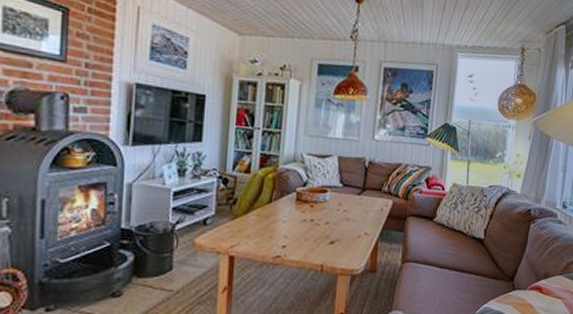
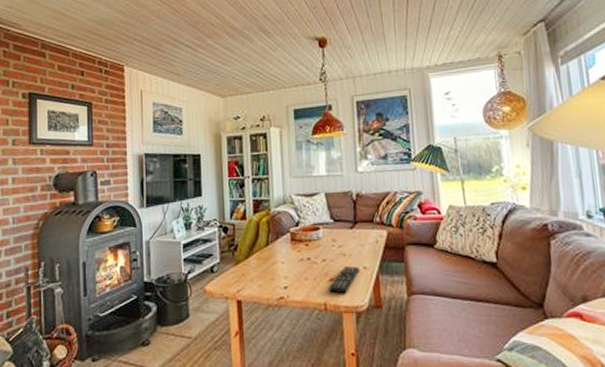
remote control: none [327,230,361,257] -> present [329,265,359,294]

